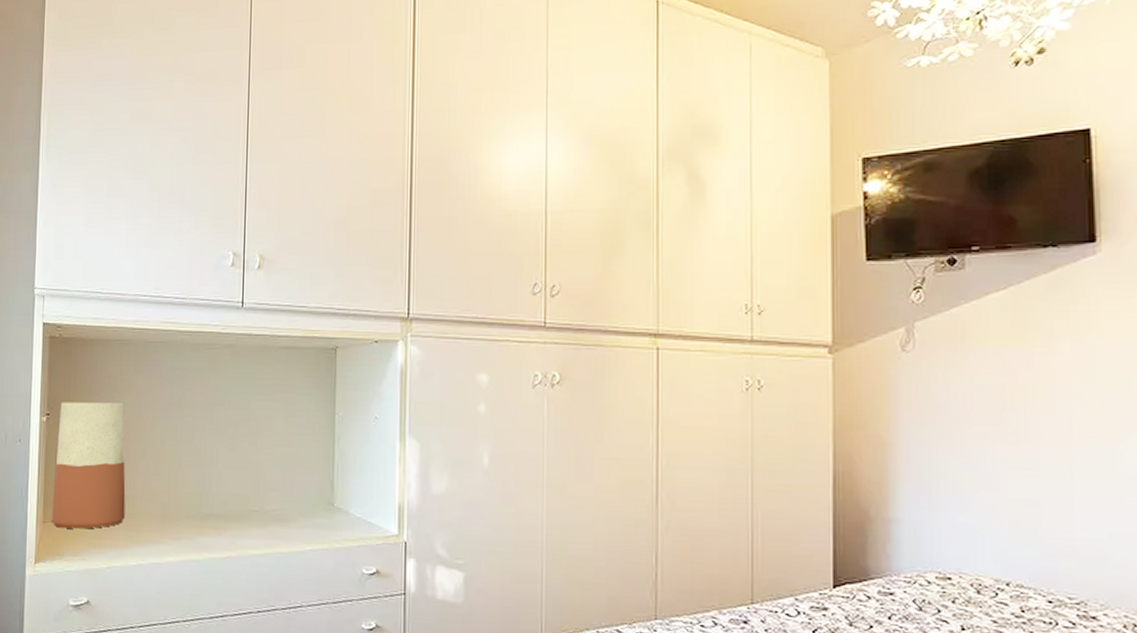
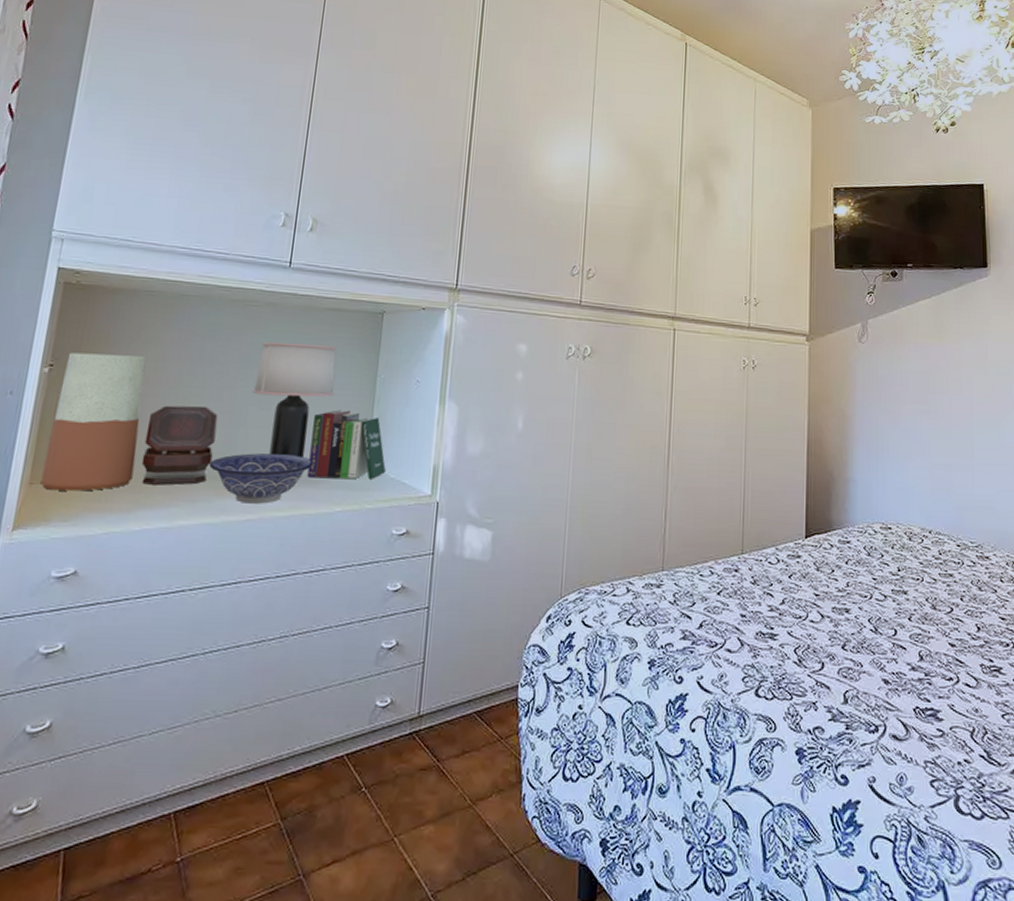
jewelry box: none [131,448,192,524] -> present [141,405,218,485]
decorative bowl: none [189,493,282,542] -> present [209,453,314,504]
table lamp: none [220,384,295,498] -> present [253,342,337,459]
books: none [277,449,351,519] -> present [307,410,386,480]

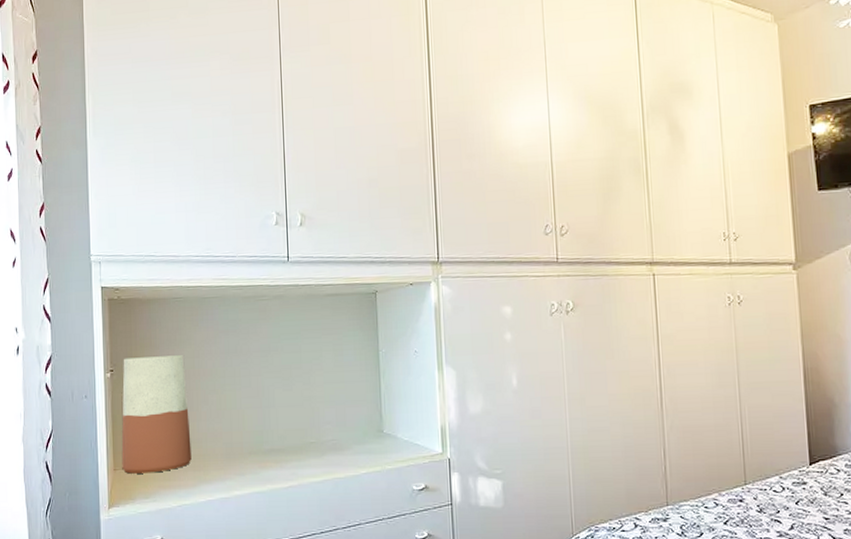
jewelry box: present [141,405,218,485] -> none [195,392,252,463]
decorative bowl: present [209,453,314,504] -> none [251,428,336,473]
table lamp: present [253,342,337,459] -> none [275,328,344,430]
books: present [307,410,386,480] -> none [330,384,399,446]

